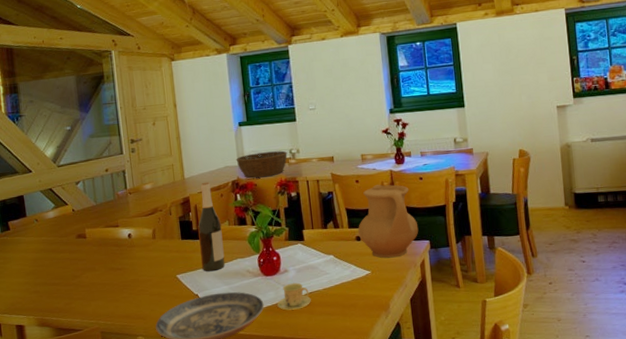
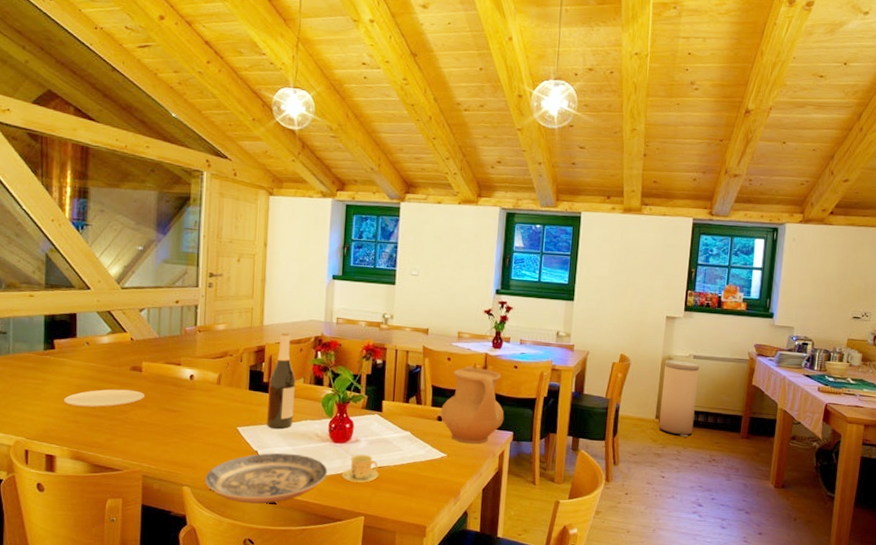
plate: none [23,256,93,279] -> present [63,389,145,408]
basket: present [236,150,288,179] -> none [323,311,380,339]
pedal bin: none [563,145,605,220] -> present [658,359,700,438]

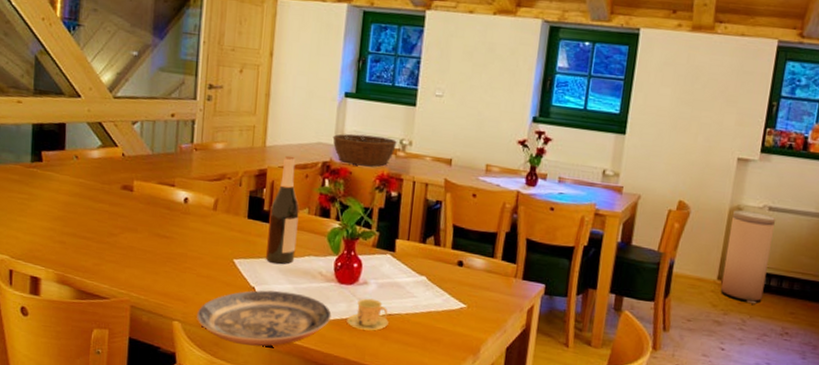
plate: present [63,389,145,408] -> none [50,208,136,229]
basket: none [323,311,380,339] -> present [333,133,397,167]
jug: present [441,365,504,444] -> none [462,204,536,296]

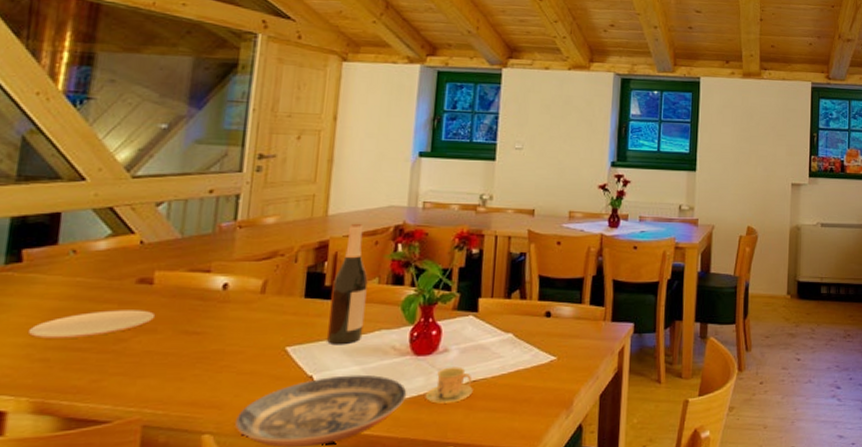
plate: none [50,208,136,229] -> present [27,310,156,339]
basket: present [333,133,397,167] -> none [406,193,476,226]
pedal bin: present [720,210,776,304] -> none [790,229,828,313]

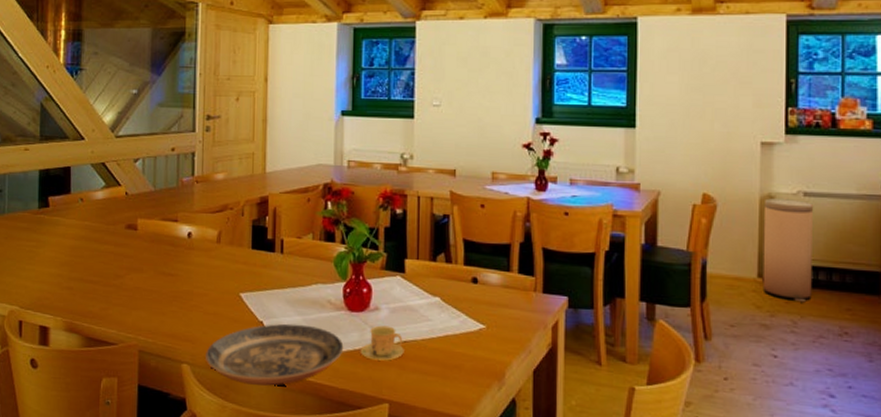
plate: present [27,310,156,339] -> none [57,250,141,272]
wine bottle: present [326,223,368,344] -> none [271,180,303,295]
pedal bin: none [790,229,828,313] -> present [762,198,814,303]

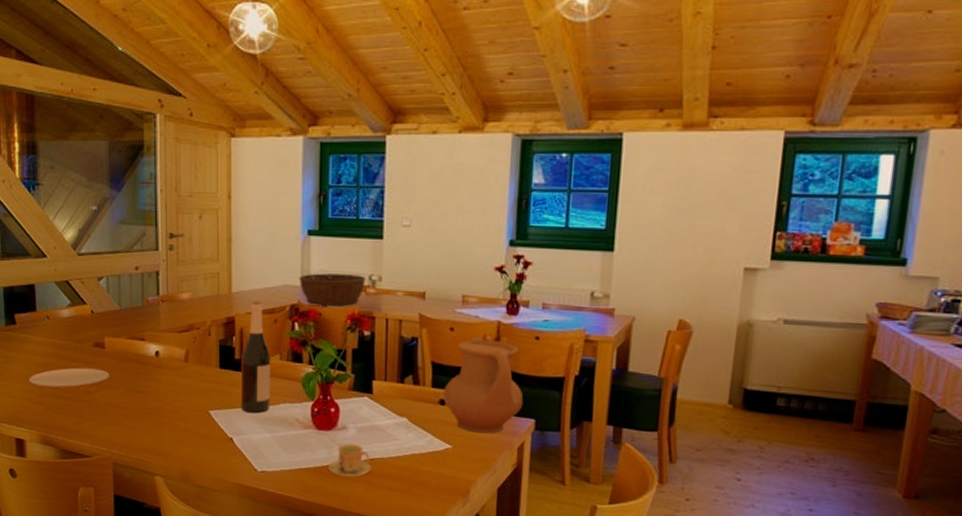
plate: none [57,250,141,272] -> present [28,367,110,388]
plate: present [204,323,344,386] -> none [177,440,312,498]
wine bottle: none [271,180,303,295] -> present [240,301,271,413]
basket: none [332,152,397,185] -> present [299,273,366,306]
jug: none [476,213,556,313] -> present [444,336,524,434]
pedal bin: present [762,198,814,303] -> none [732,325,794,429]

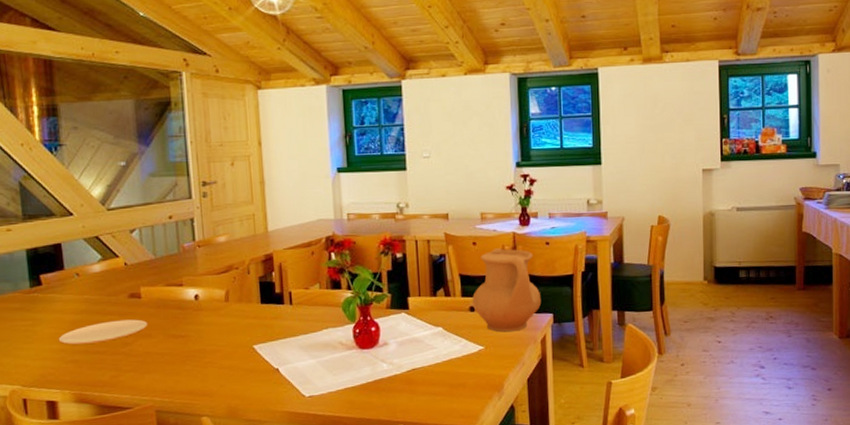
wine bottle: present [240,301,271,413] -> none [282,236,314,342]
basket: present [299,273,366,306] -> none [332,204,394,235]
cup and saucer: present [328,443,371,477] -> none [373,357,414,389]

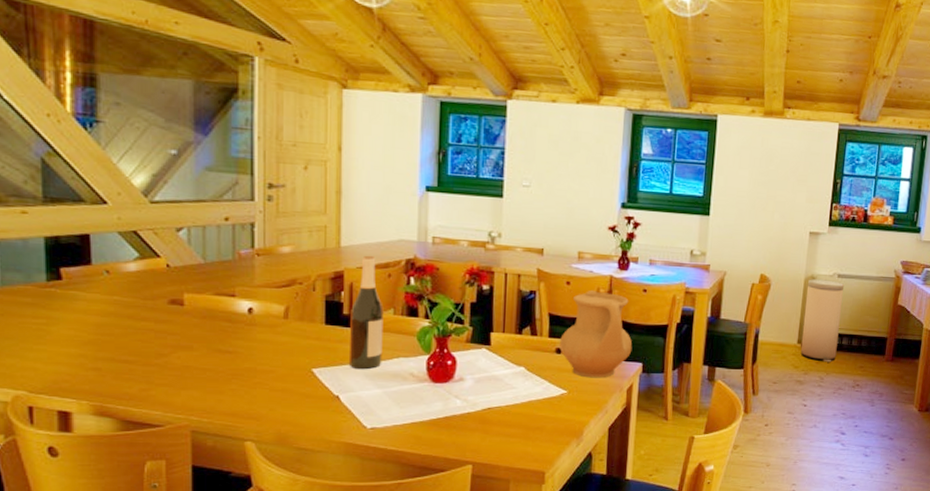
plate: present [58,319,148,345] -> none [78,327,190,351]
wine bottle: none [282,236,314,342] -> present [348,255,384,369]
pedal bin: none [706,214,745,297] -> present [800,279,845,362]

